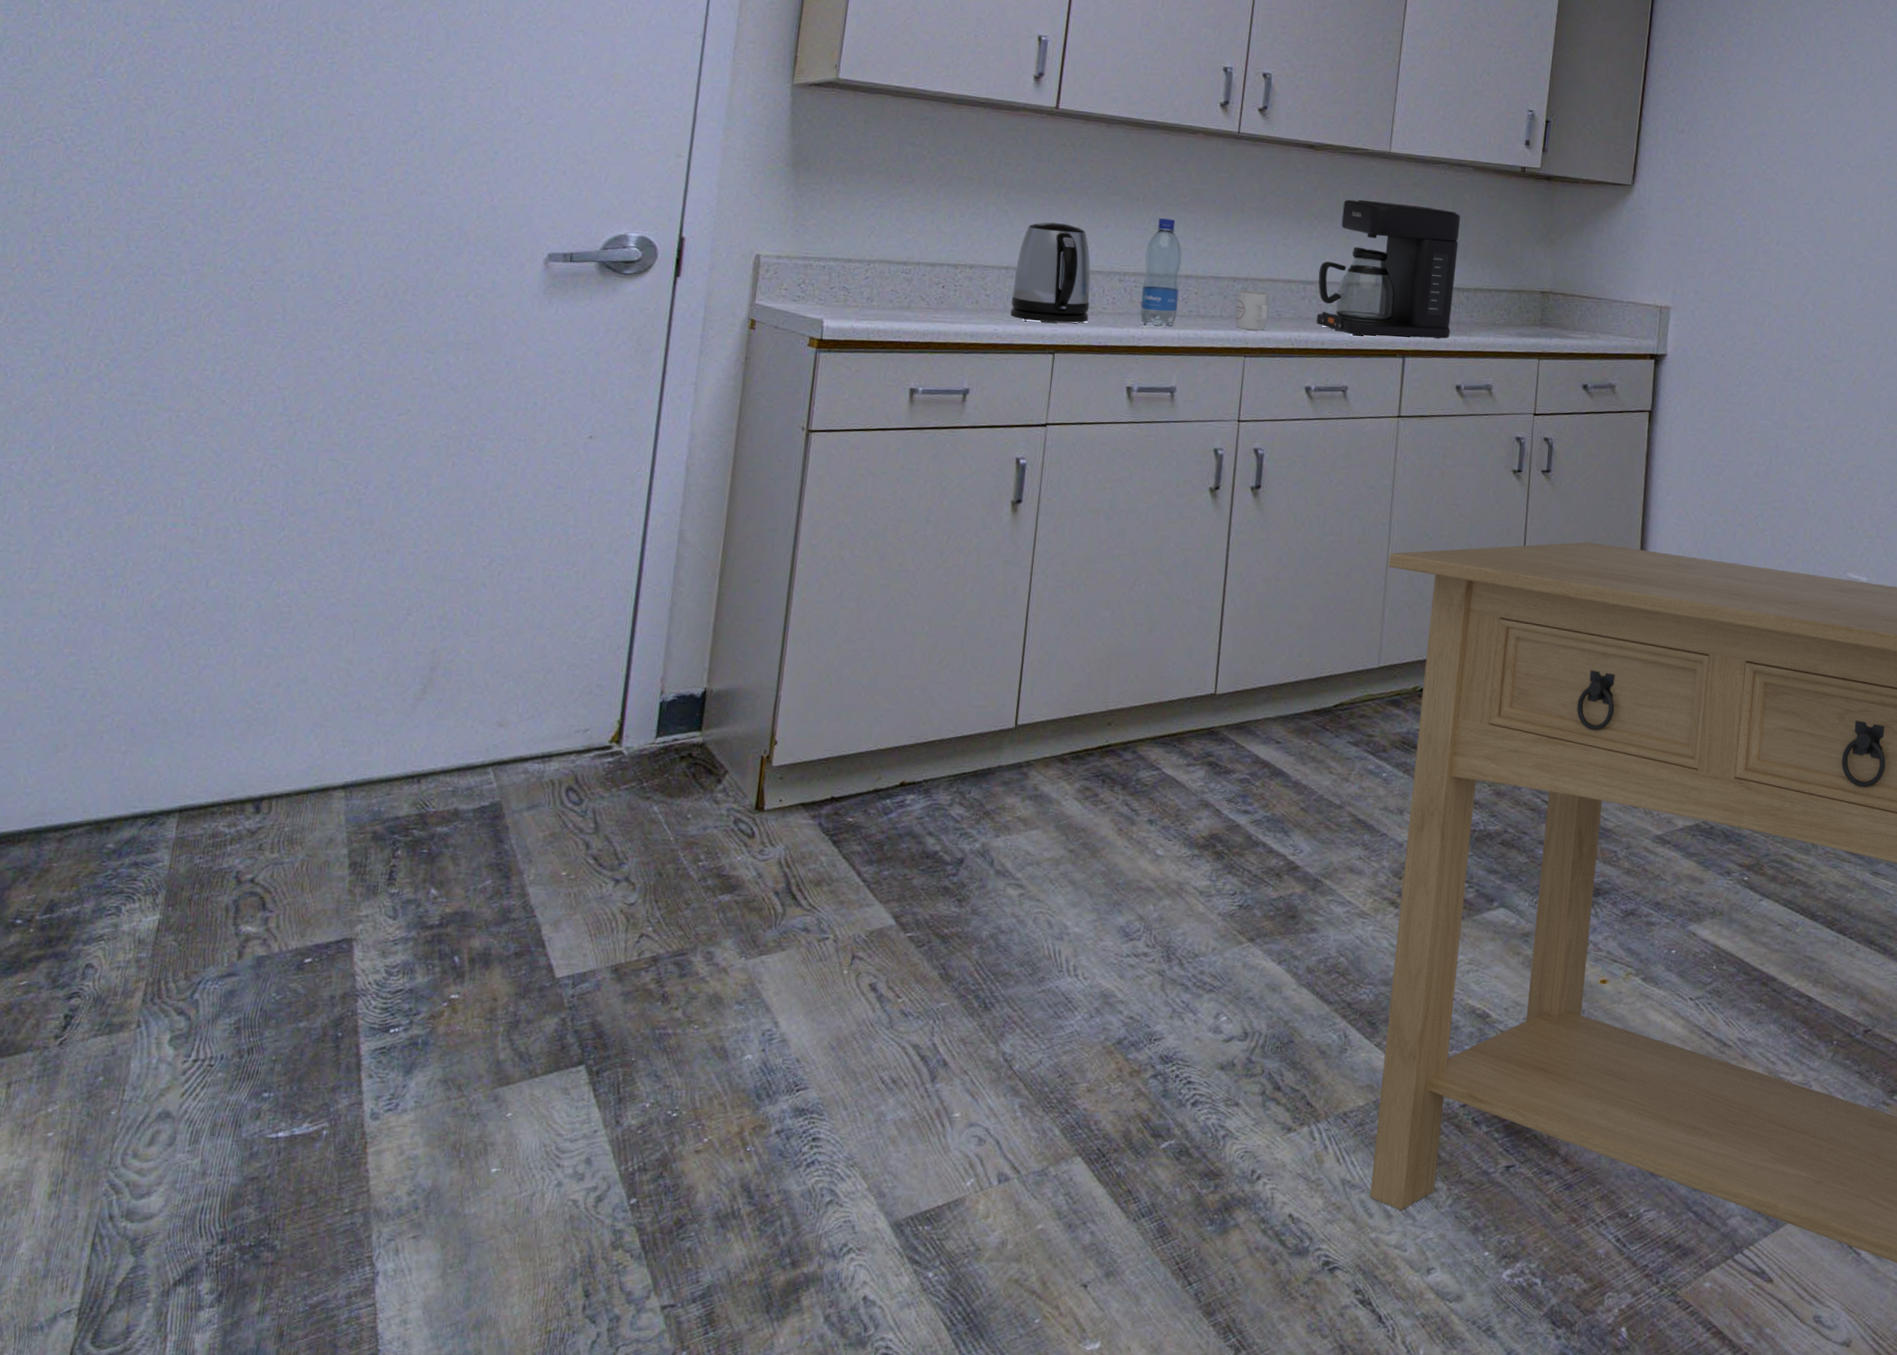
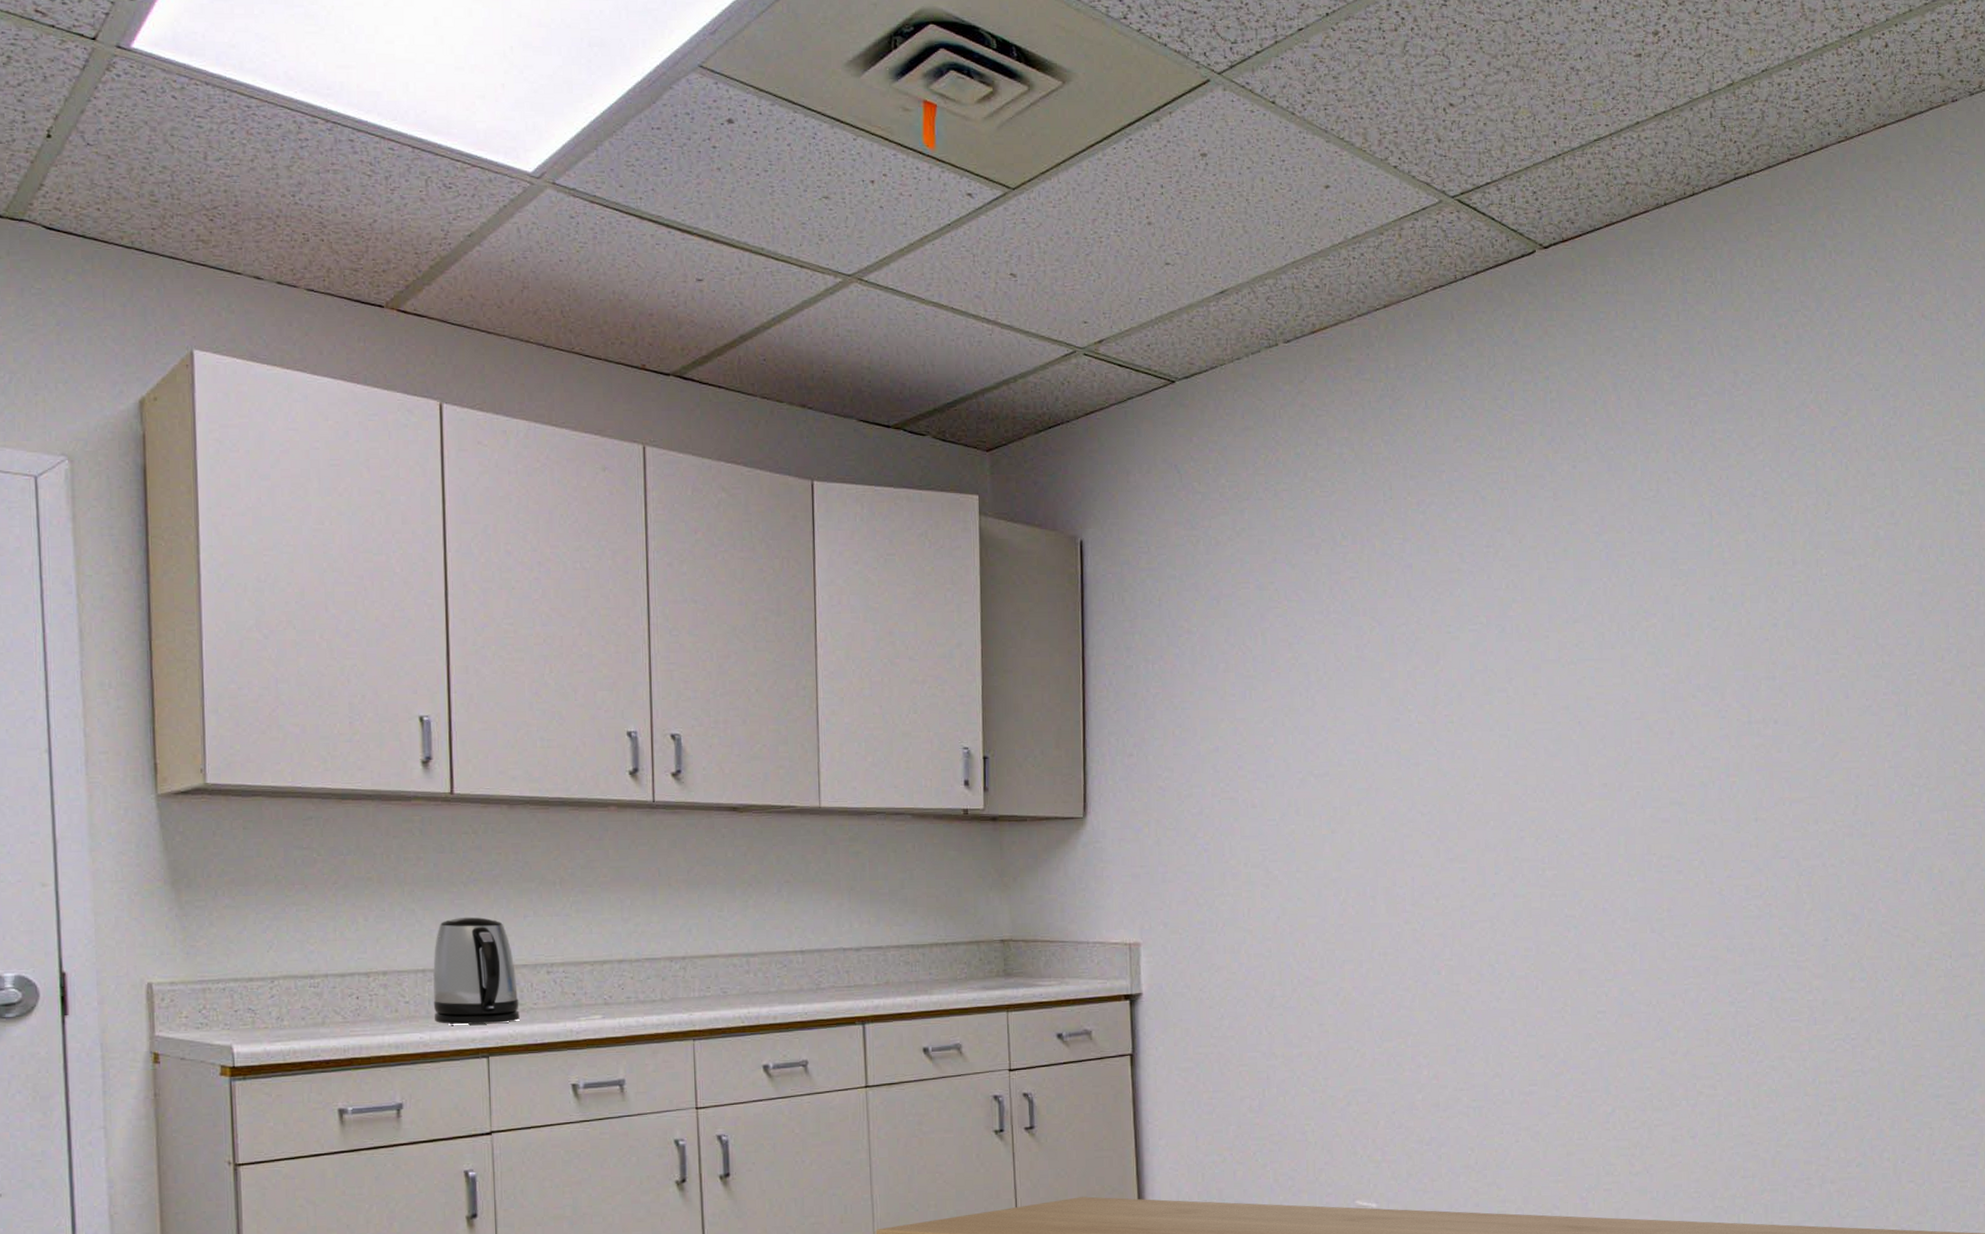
bottle: present [1140,218,1182,327] -> none [571,901,614,1017]
mug: present [1235,290,1270,330] -> none [676,969,713,1011]
coffee maker: present [1316,199,1461,339] -> none [760,861,910,1006]

